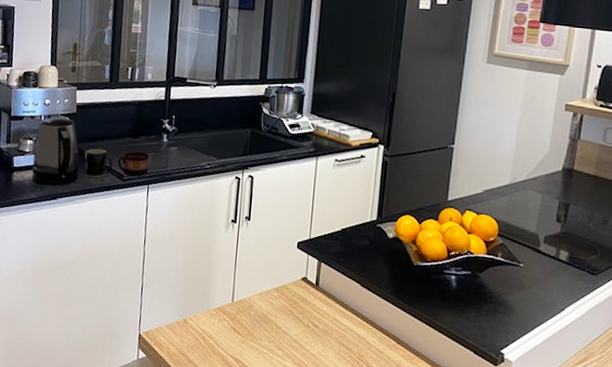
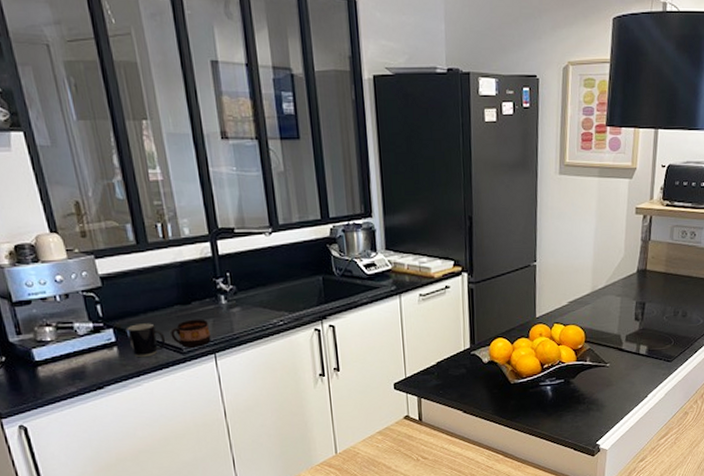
kettle: present [31,117,79,186] -> none [55,294,125,376]

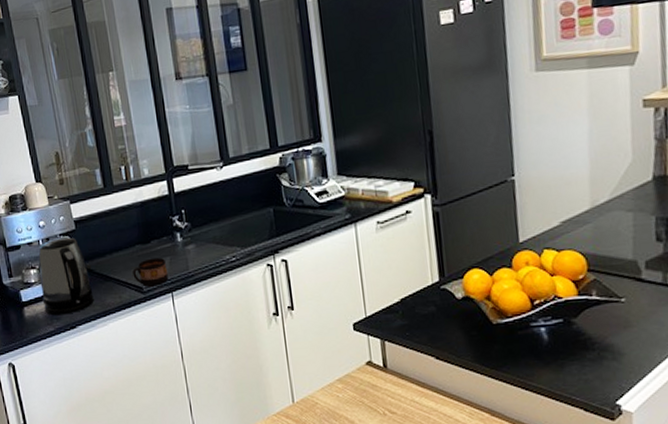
kettle: none [55,294,125,376] -> present [38,237,94,316]
mug: present [125,323,166,358] -> none [94,263,129,298]

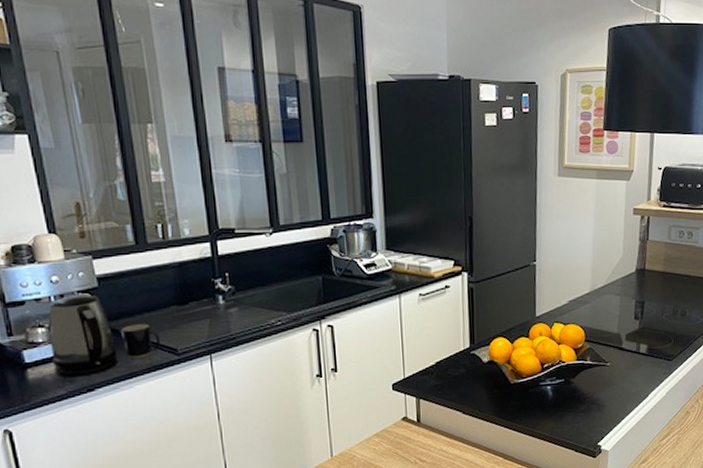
mug: none [94,263,129,298] -> present [120,323,161,359]
cup: present [132,257,168,287] -> none [166,319,207,349]

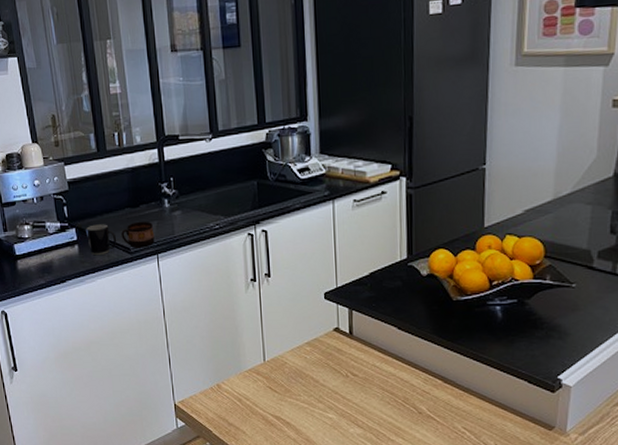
kettle: present [48,294,118,378] -> none [32,197,84,270]
cup: none [166,319,207,349] -> present [121,221,155,248]

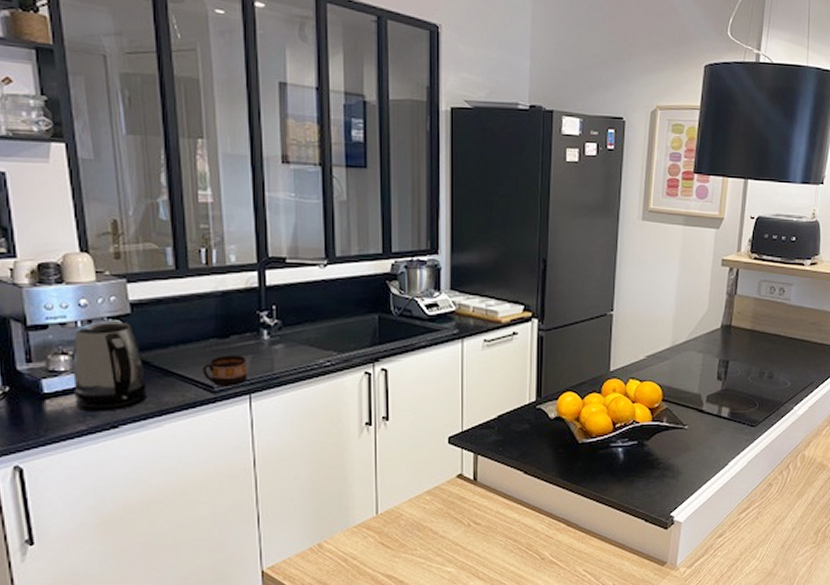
kettle: none [32,197,84,270] -> present [72,321,147,412]
mug: present [85,224,117,256] -> none [152,357,196,395]

